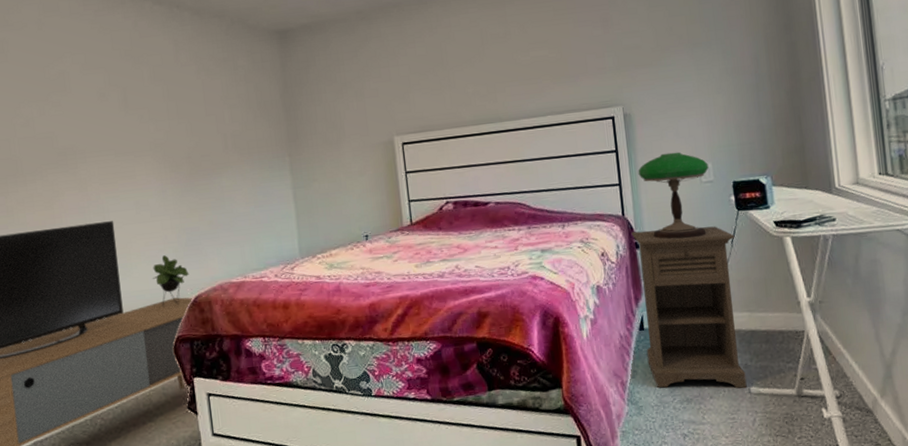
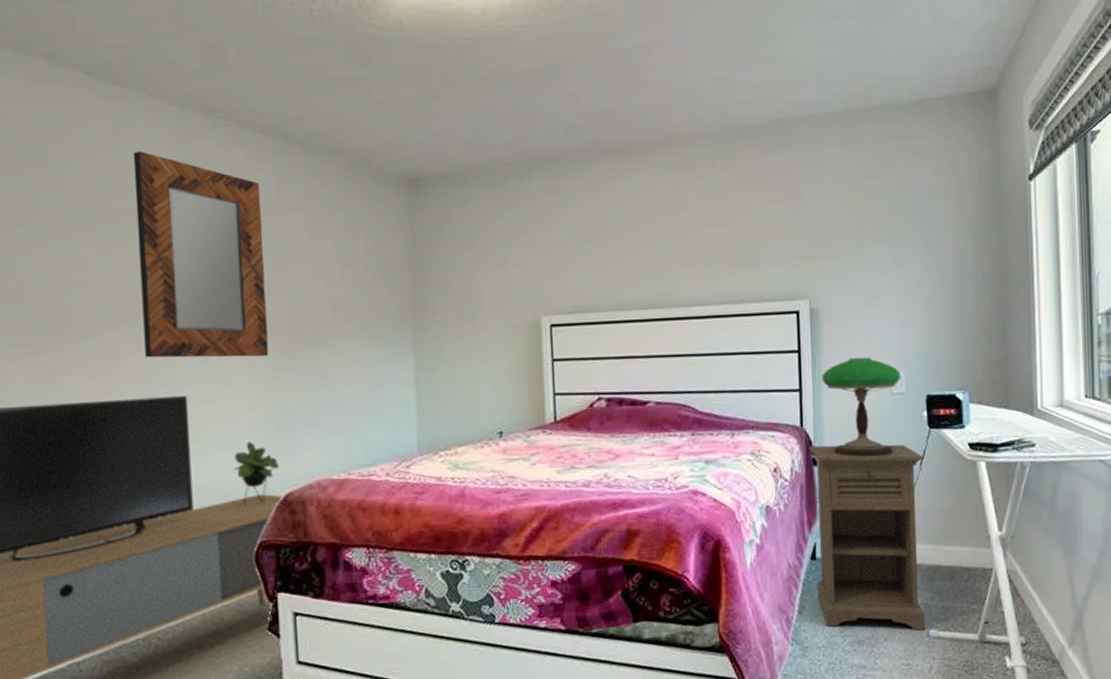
home mirror: none [61,27,175,193] -> present [133,151,269,358]

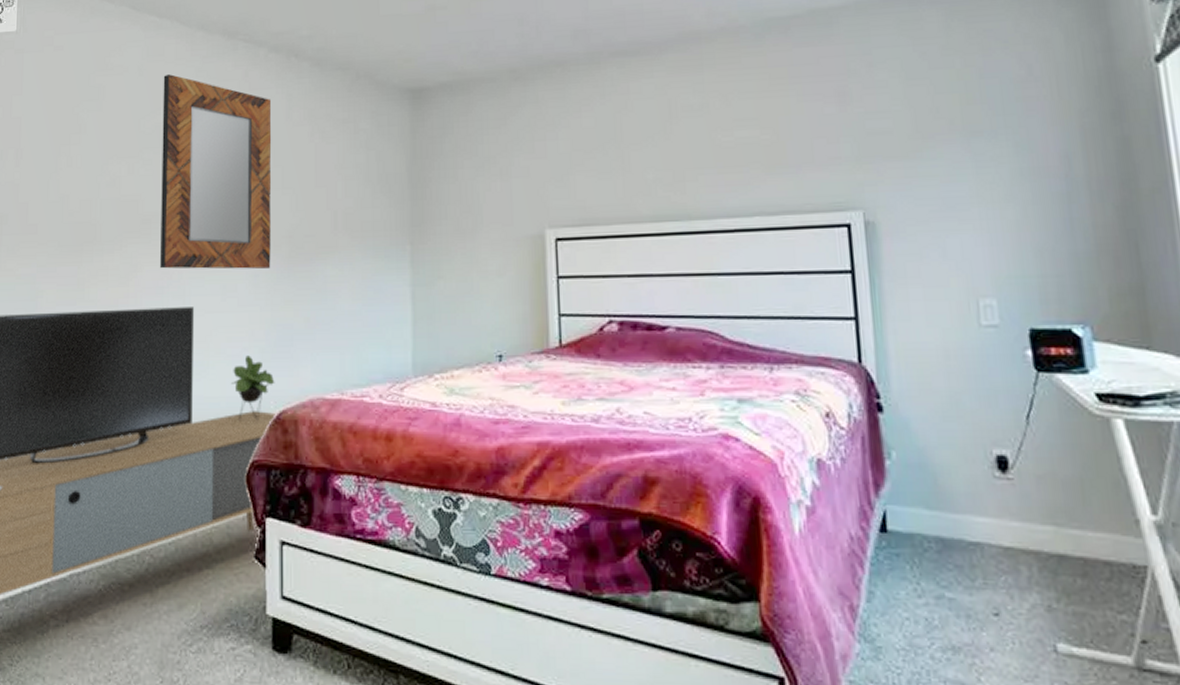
nightstand: present [809,444,926,631] -> none [870,387,1051,642]
table lamp: present [822,357,901,458] -> none [883,279,992,405]

